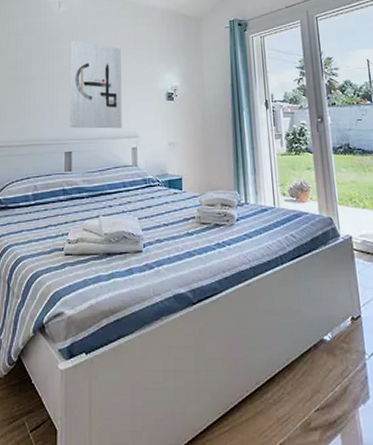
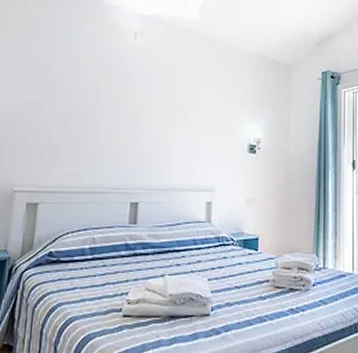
wall art: present [69,40,122,129] -> none [137,78,202,180]

